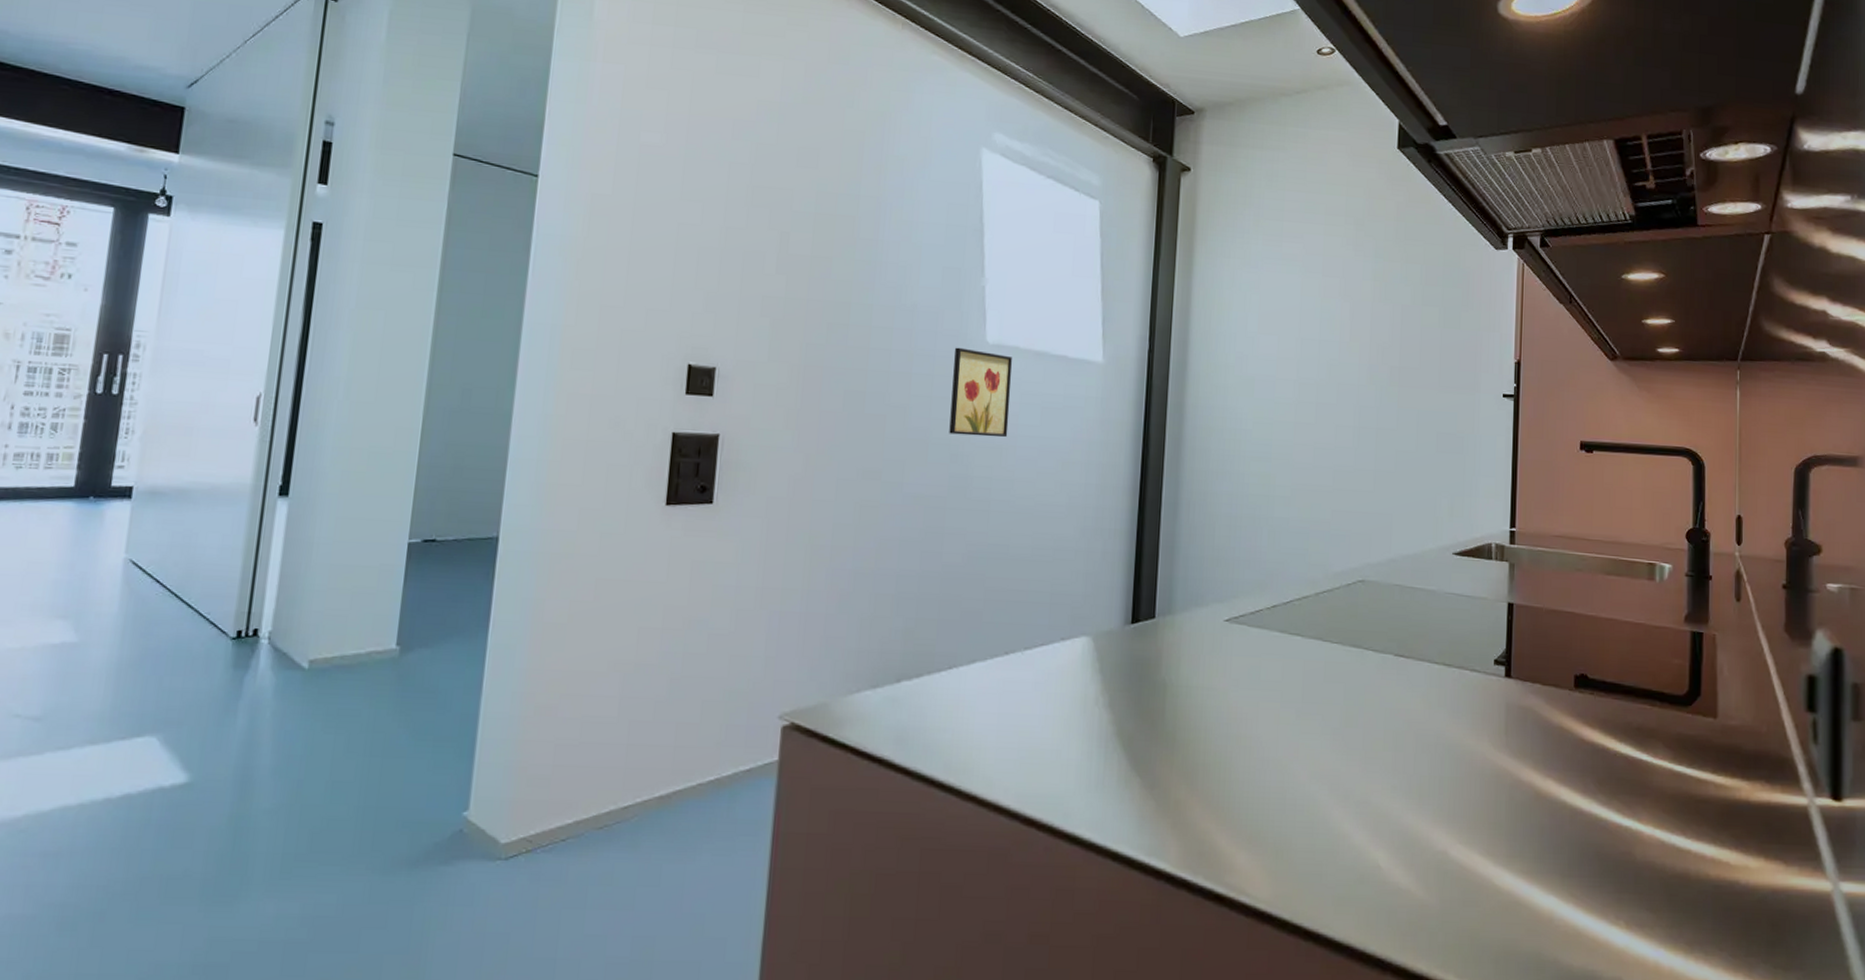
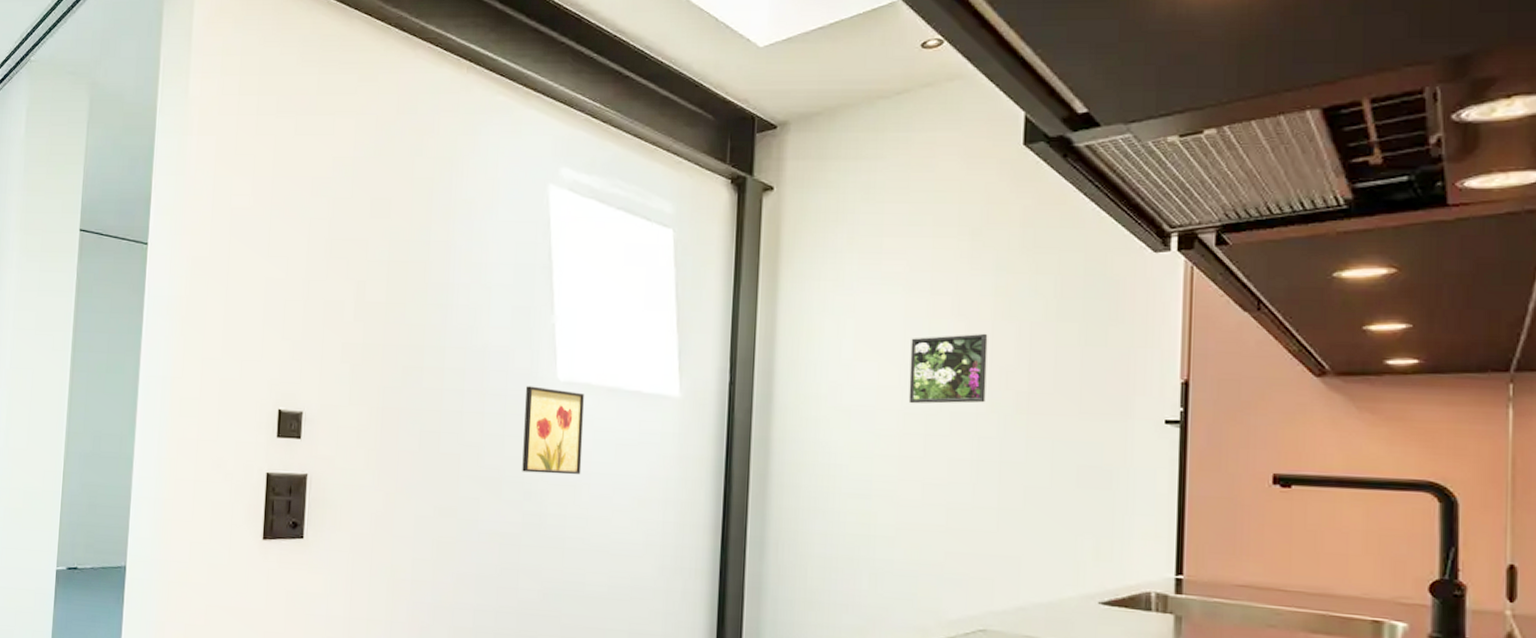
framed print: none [1303,313,1368,376] -> present [908,333,988,404]

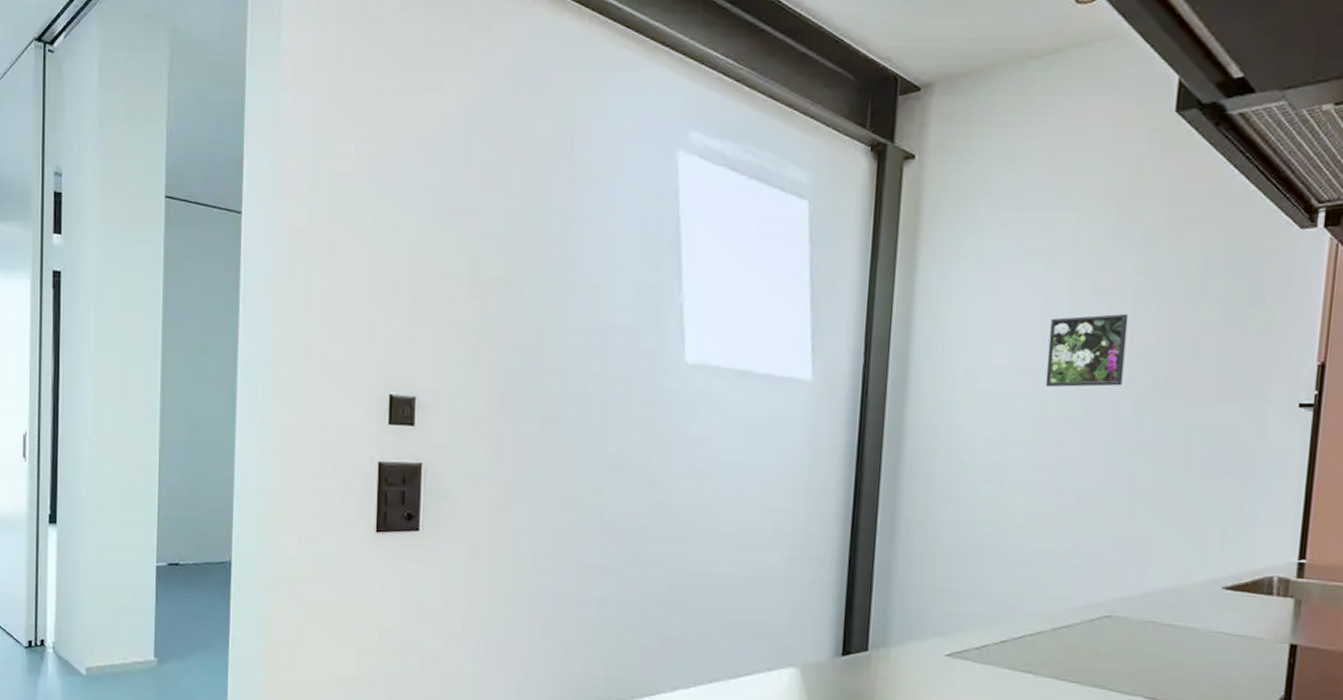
wall art: present [522,386,584,475] -> none [648,369,713,463]

